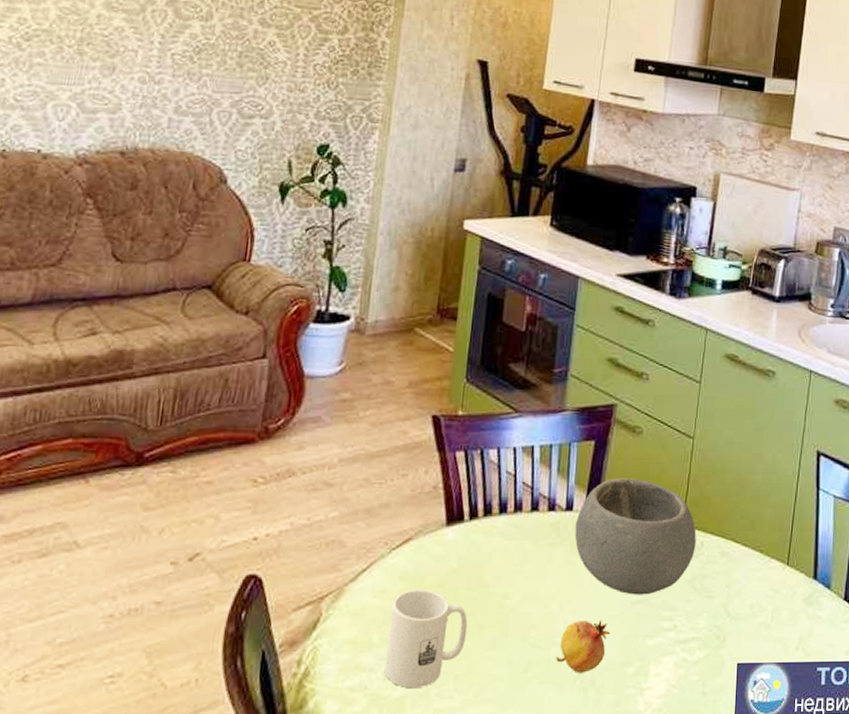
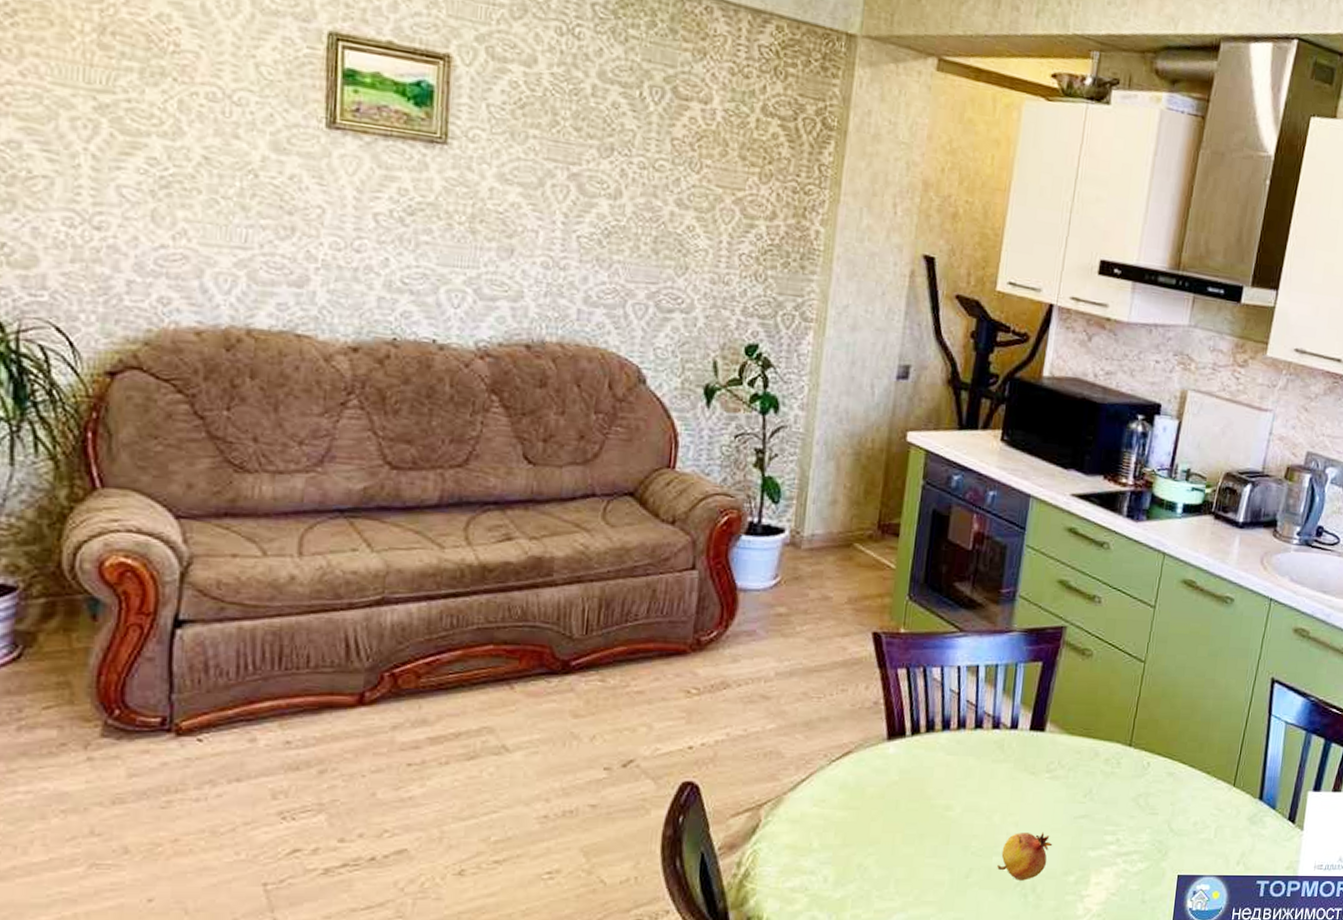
mug: present [384,590,468,689] -> none [824,800,909,891]
bowl: present [575,478,696,595] -> none [1019,699,1143,811]

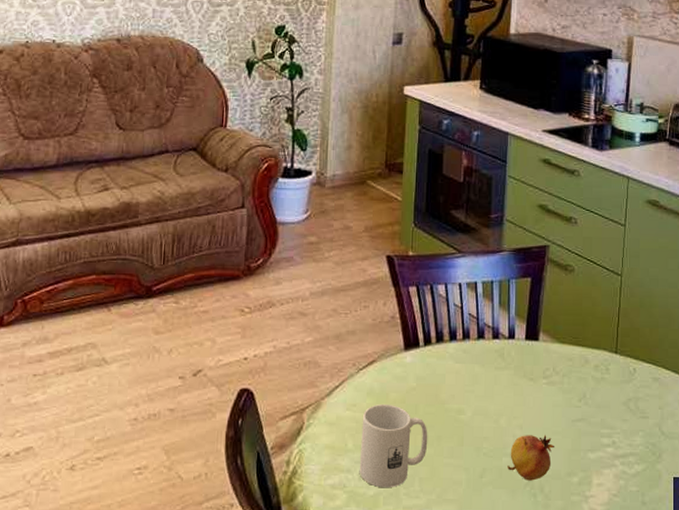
mug: none [824,800,909,891] -> present [359,404,428,488]

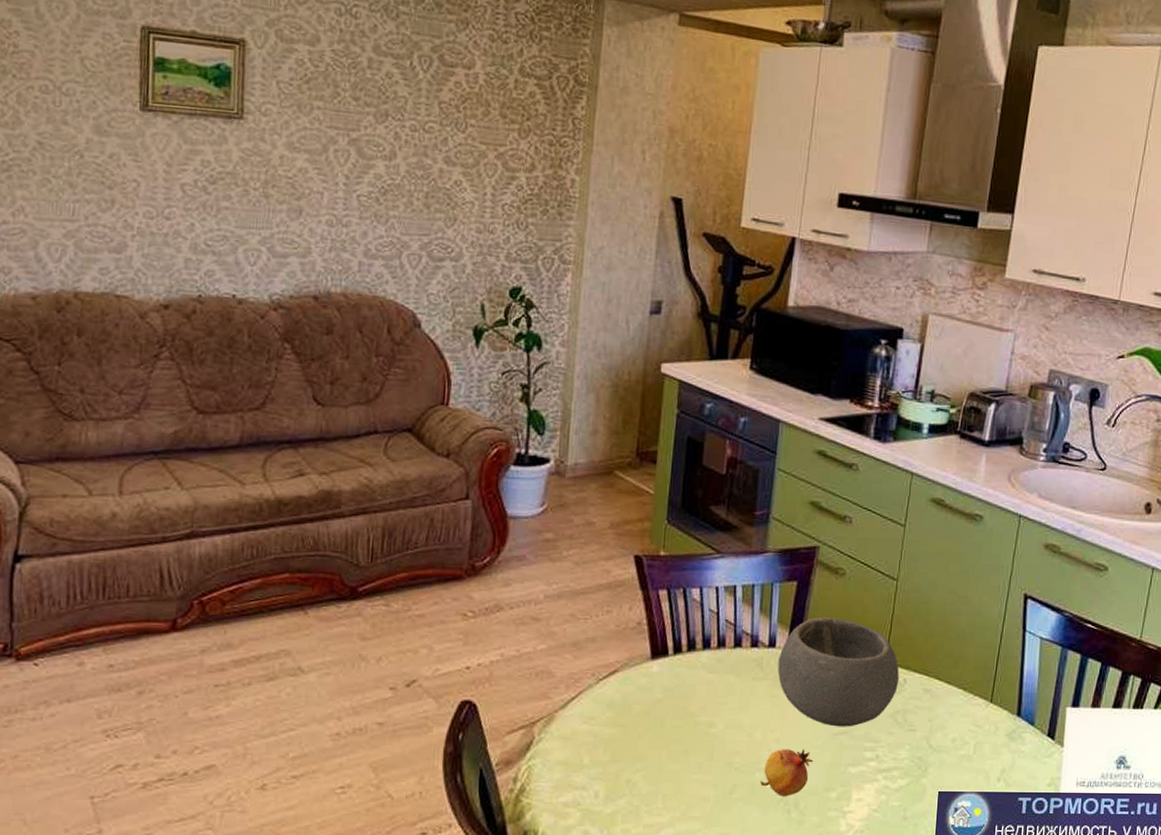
mug: present [359,404,428,488] -> none [595,717,675,806]
bowl: none [518,310,629,414] -> present [777,617,899,727]

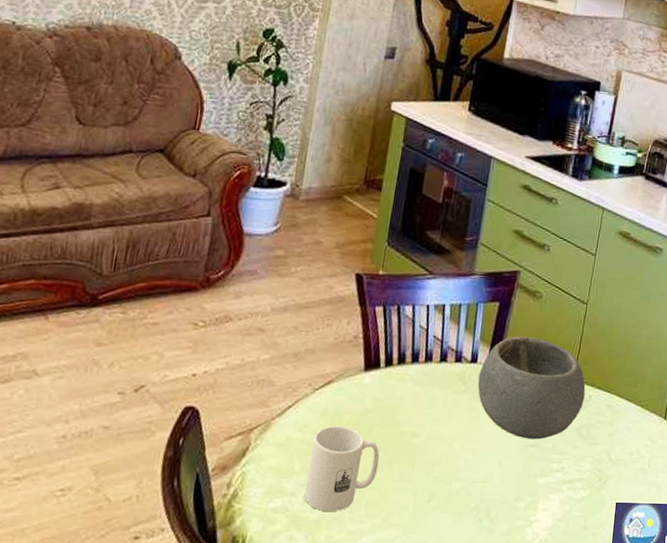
mug: none [595,717,675,806] -> present [303,426,380,512]
fruit: present [760,748,814,796] -> none [456,459,506,505]

